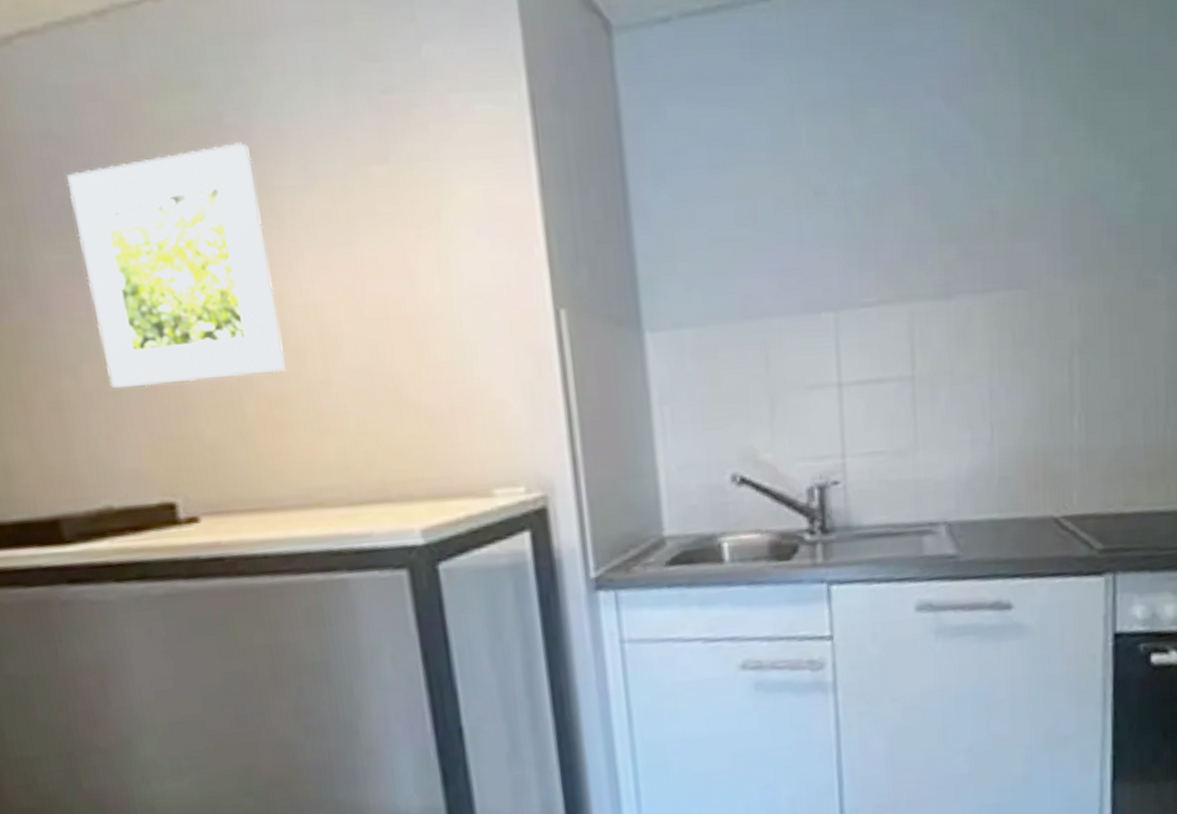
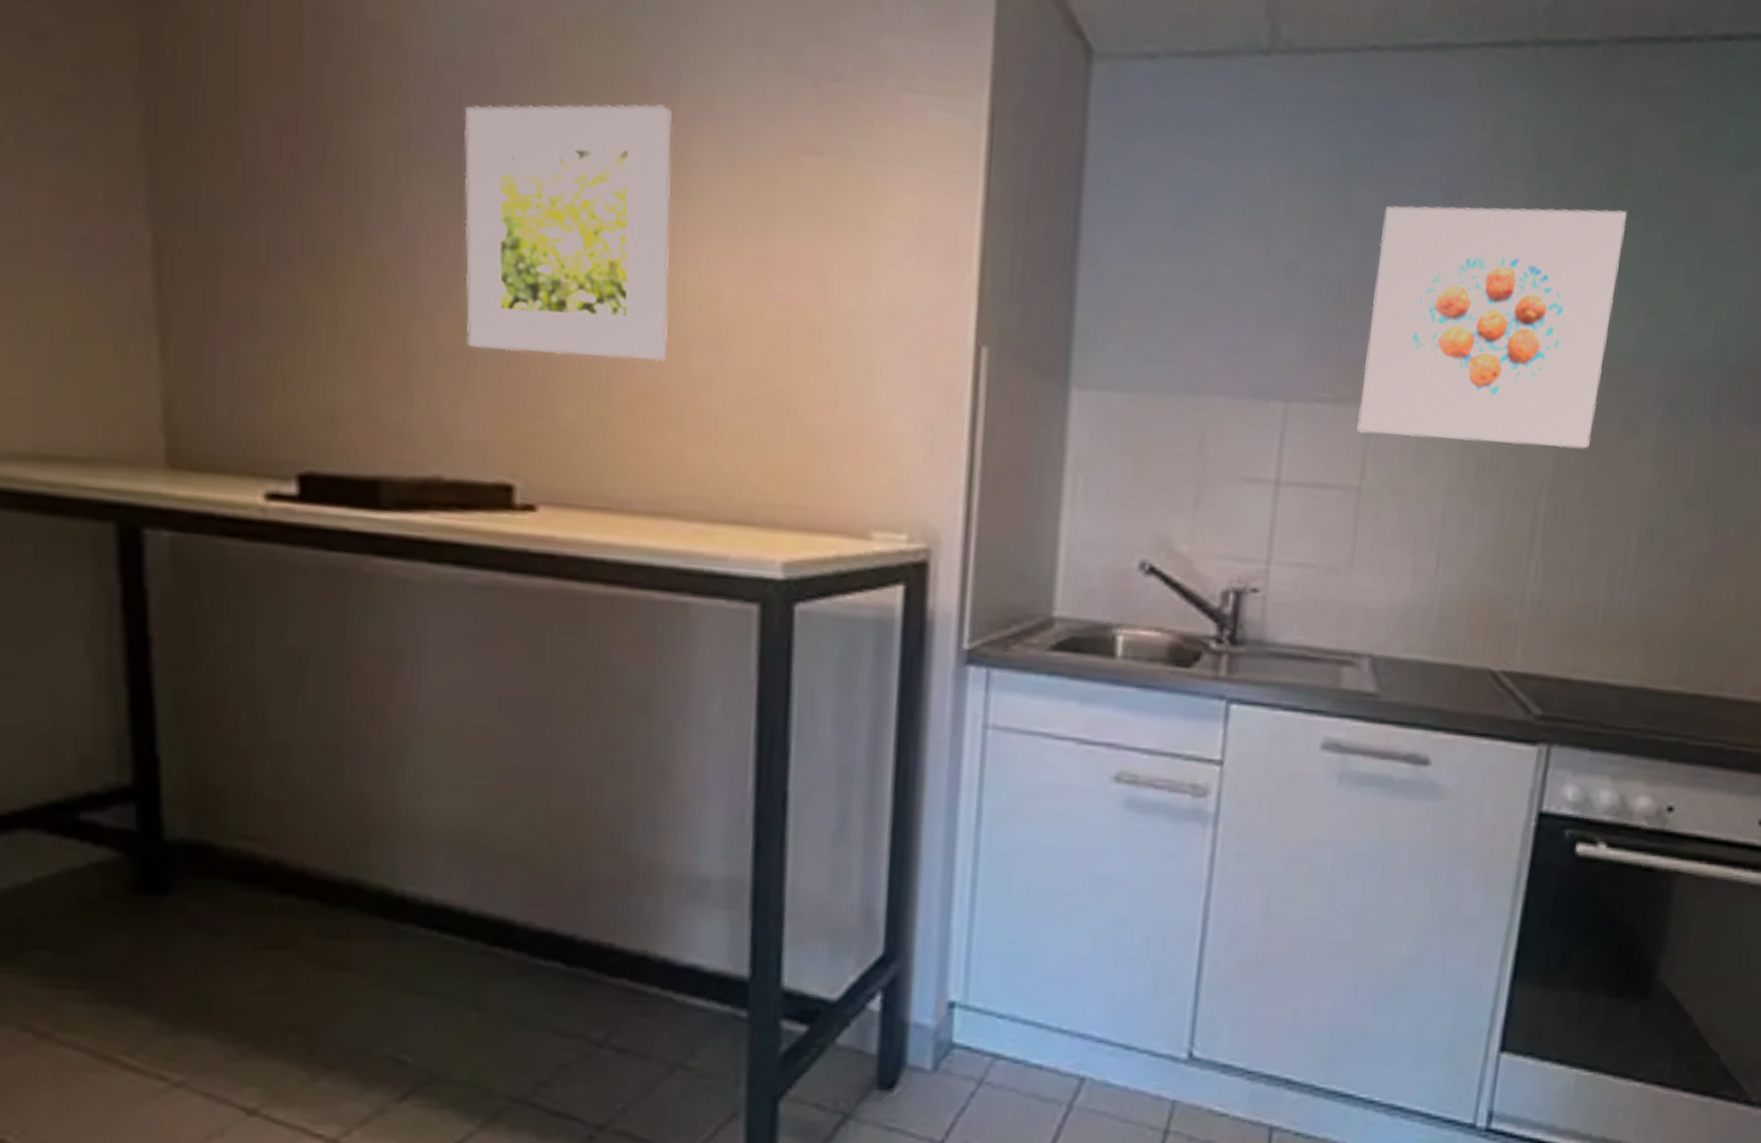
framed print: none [895,87,1112,327] -> present [1357,205,1627,449]

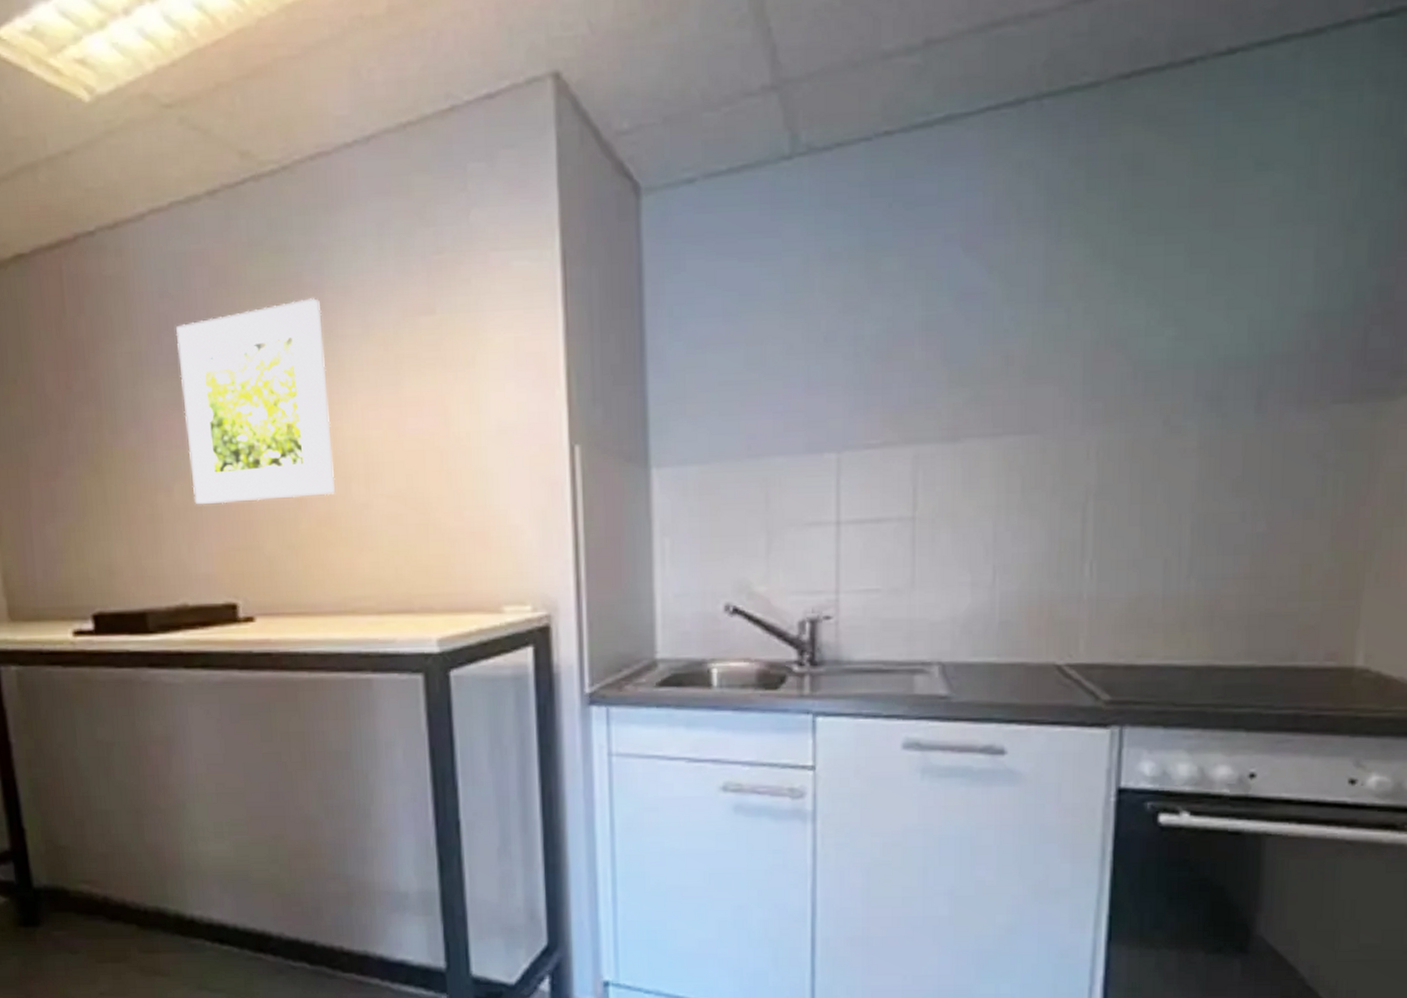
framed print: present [1357,205,1627,449] -> none [906,231,1146,469]

